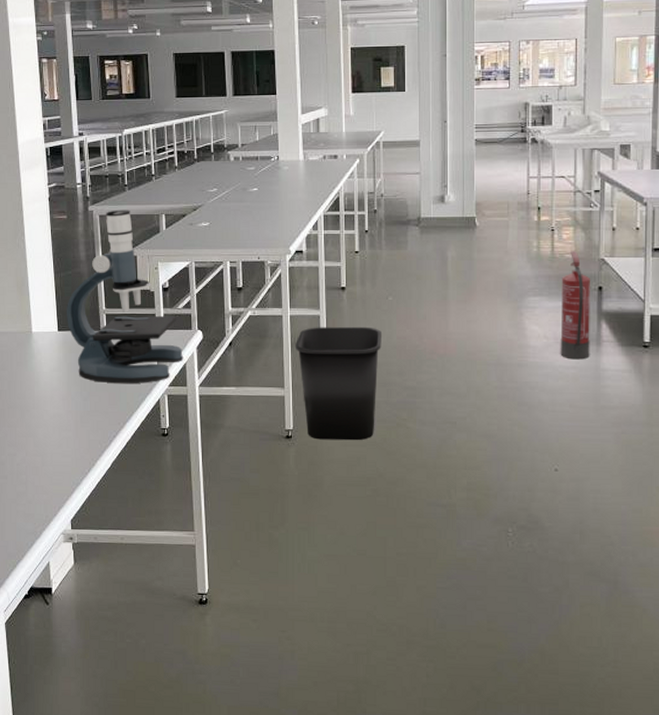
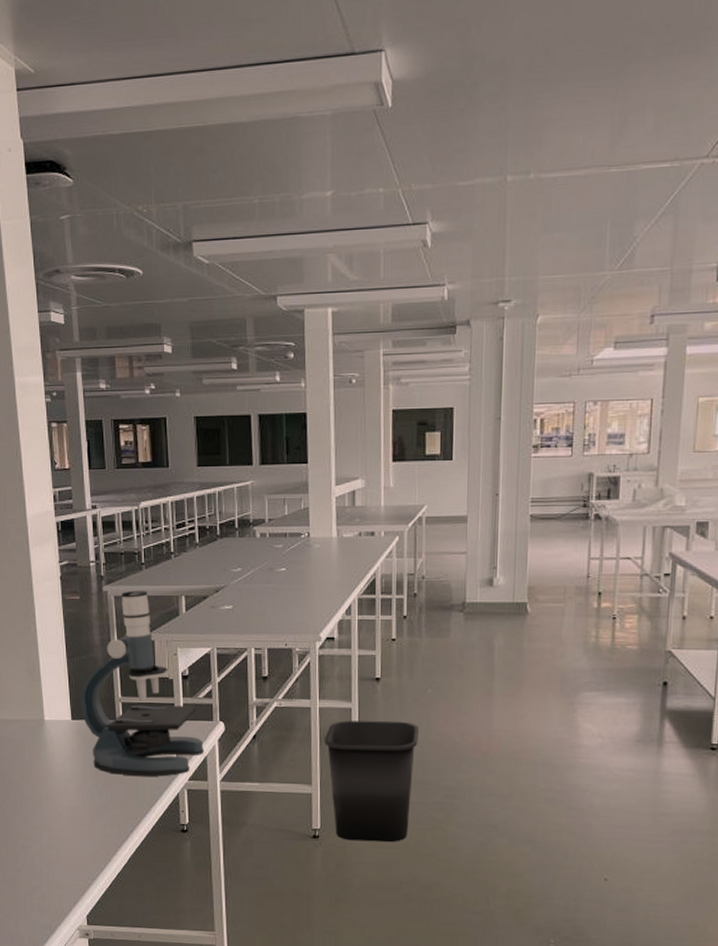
fire extinguisher: present [560,251,590,360] -> none [616,642,654,762]

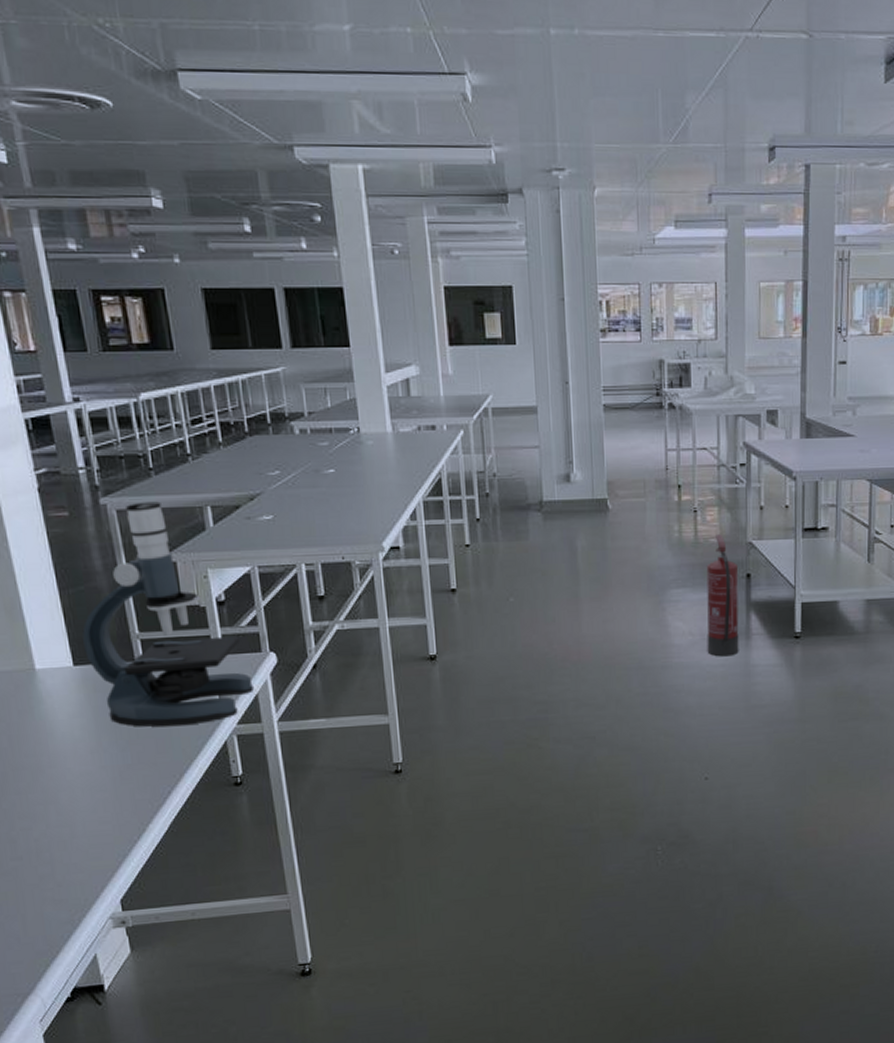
waste bin: present [324,720,420,842] -> none [398,634,505,772]
fire extinguisher: none [616,642,654,762] -> present [706,534,739,657]

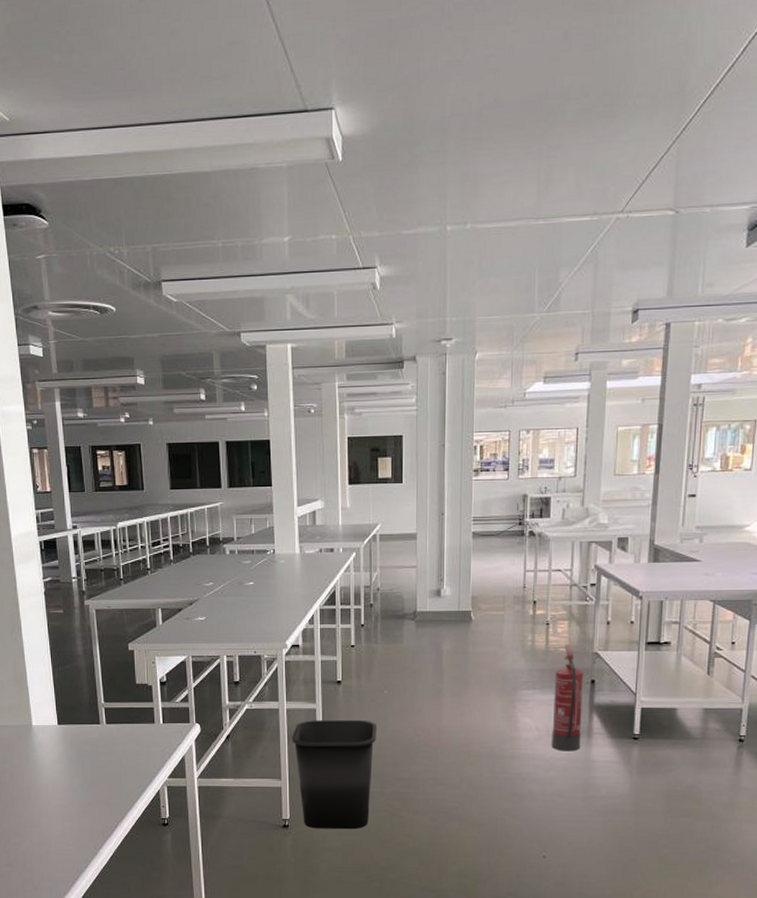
microscope: present [82,501,255,727] -> none [65,604,183,776]
waste bin: none [398,634,505,772] -> present [292,719,378,830]

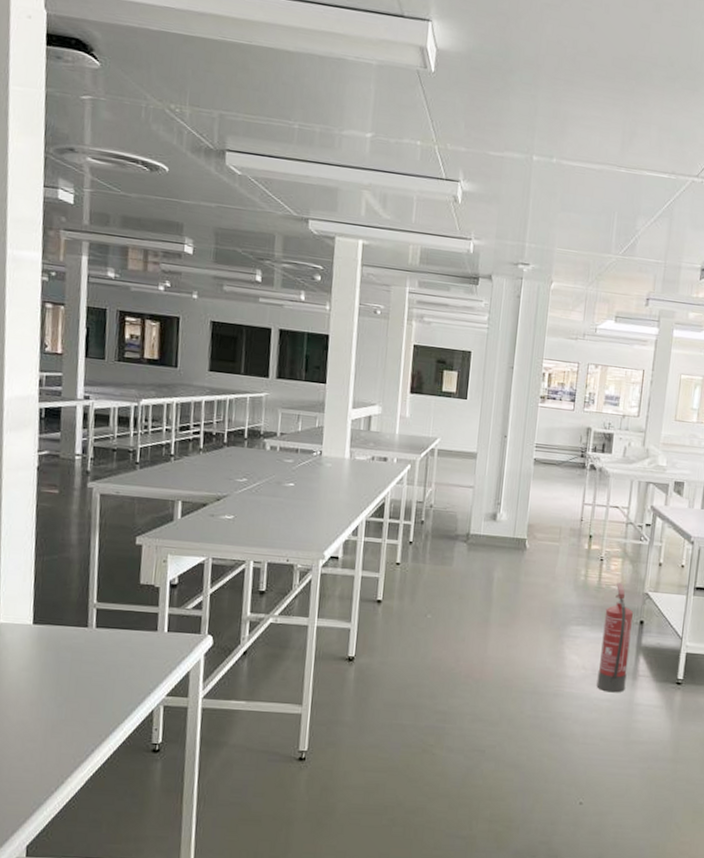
waste bin: present [292,719,378,830] -> none [319,640,417,766]

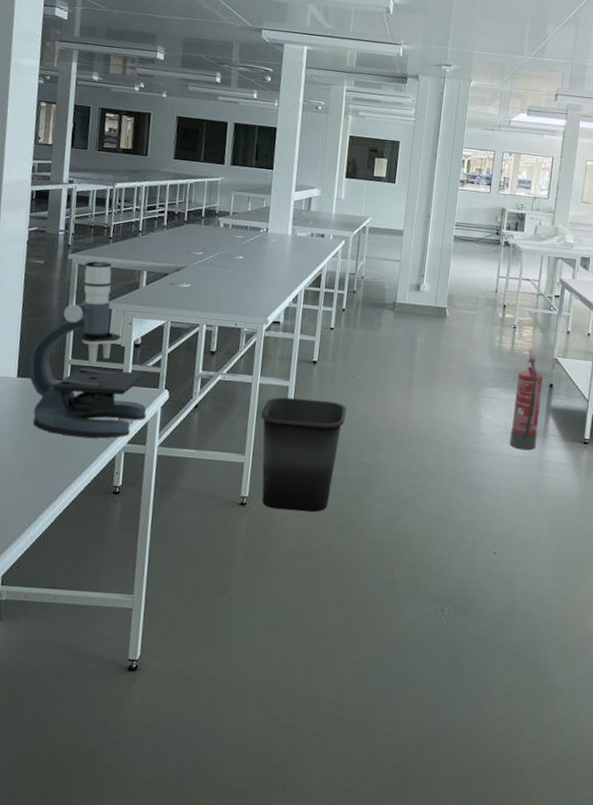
microscope: none [45,490,188,691] -> present [28,261,147,439]
waste bin: none [319,640,417,766] -> present [261,397,347,512]

